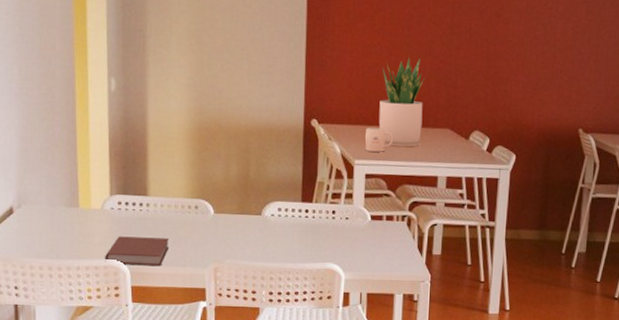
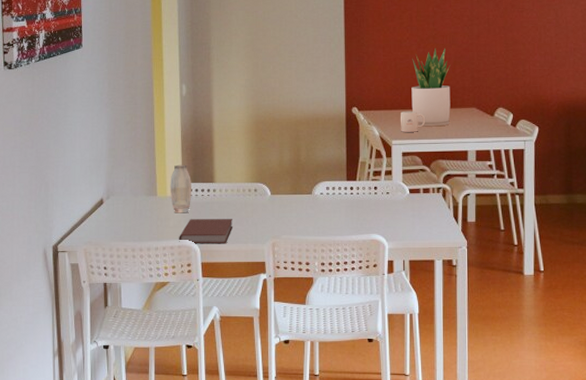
vase: none [94,172,121,230] -> present [170,164,191,213]

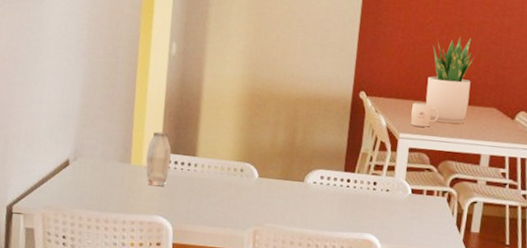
book: present [179,219,233,243] -> none [150,193,213,225]

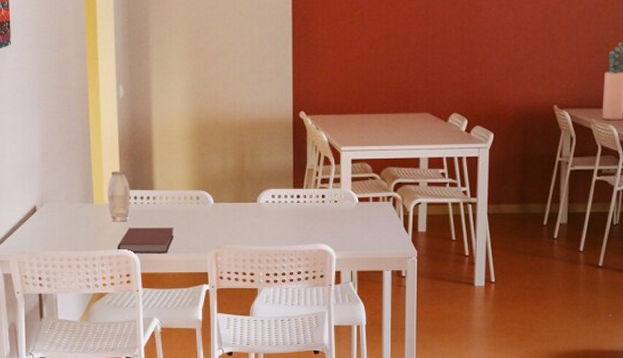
book: none [150,193,213,225] -> present [117,228,175,253]
mug: present [410,102,440,127] -> none [349,115,377,138]
planter: present [425,36,475,124] -> none [362,49,404,132]

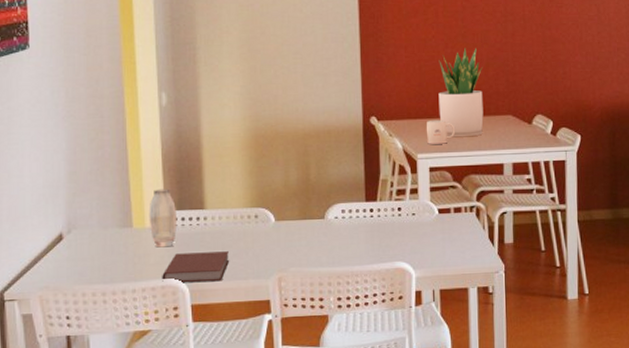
mug: none [349,115,377,138] -> present [426,119,456,144]
planter: none [362,49,404,132] -> present [438,48,484,138]

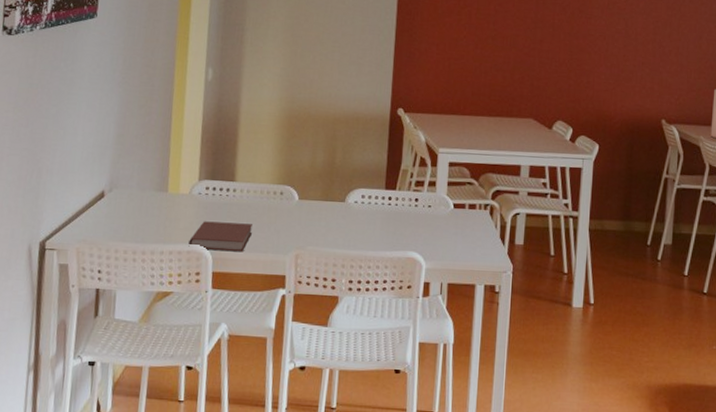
vase: present [148,188,176,248] -> none [183,158,209,214]
mug: present [426,119,456,144] -> none [449,116,478,141]
planter: present [438,48,484,138] -> none [463,50,510,137]

